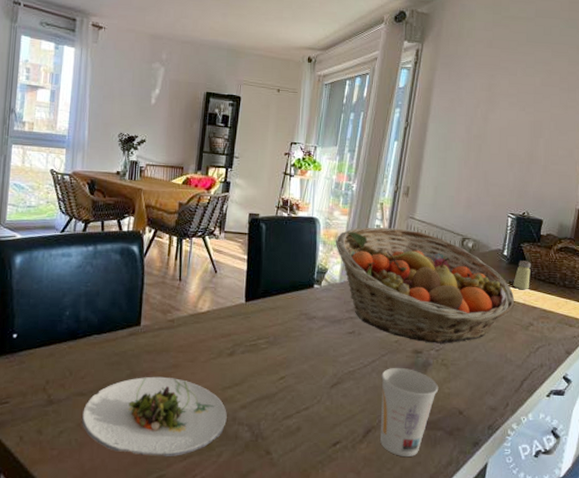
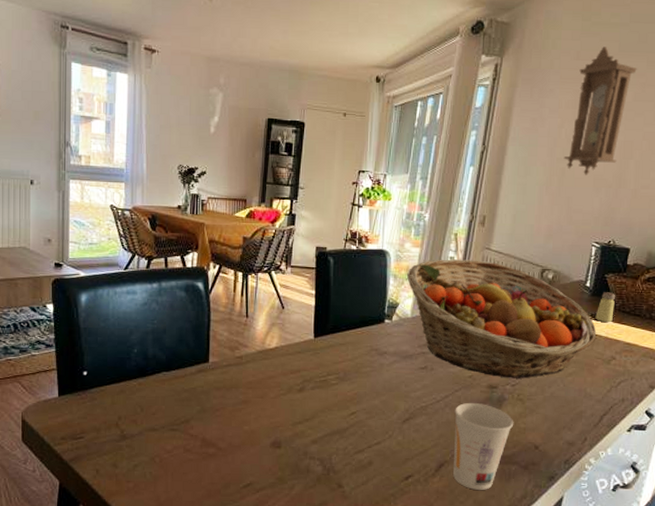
salad plate: present [82,376,227,456] -> none [155,412,298,489]
pendulum clock: none [480,37,544,152] -> present [563,47,638,175]

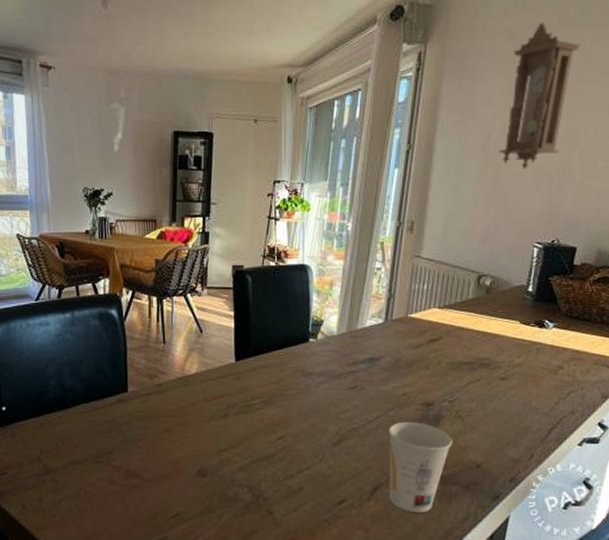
fruit basket: present [406,259,597,379] -> none [330,269,542,394]
saltshaker: present [595,292,615,323] -> none [539,296,561,330]

